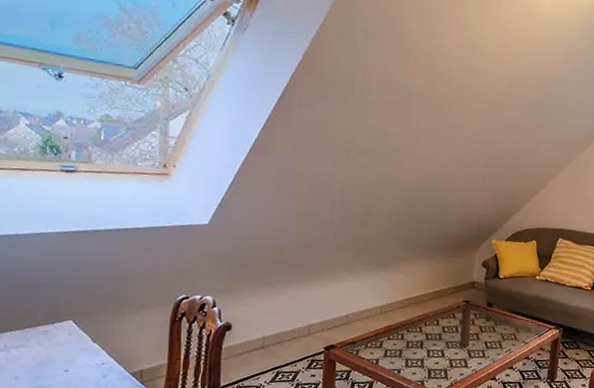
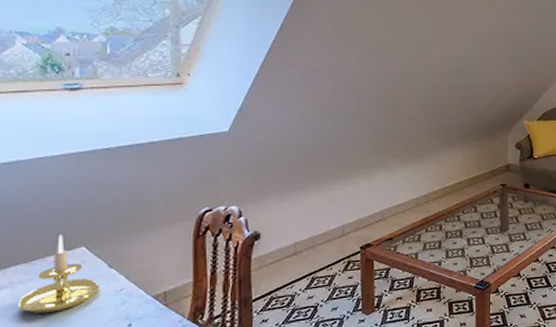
candle holder: none [10,306,83,378] -> present [17,234,99,313]

